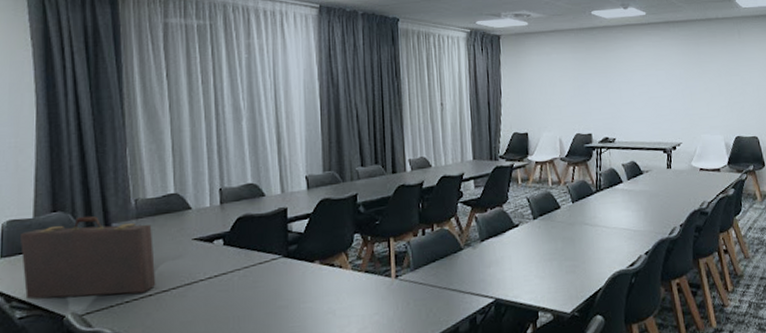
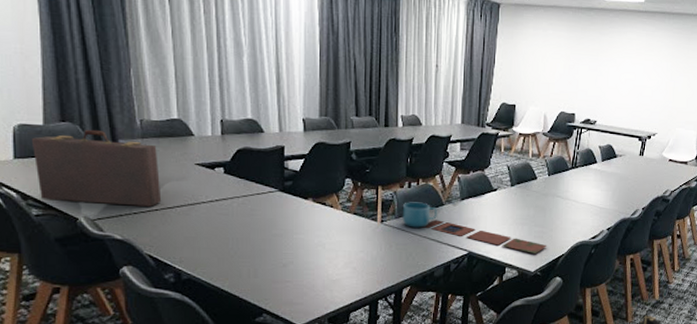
cup: none [417,249,456,280] -> present [402,202,437,229]
papers: none [441,267,582,293] -> present [422,220,548,255]

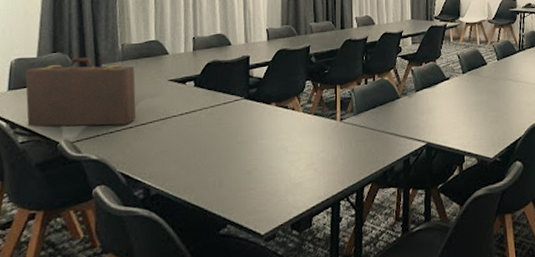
cup: present [402,202,437,229] -> none [360,97,394,124]
papers: present [422,220,548,255] -> none [380,113,504,140]

